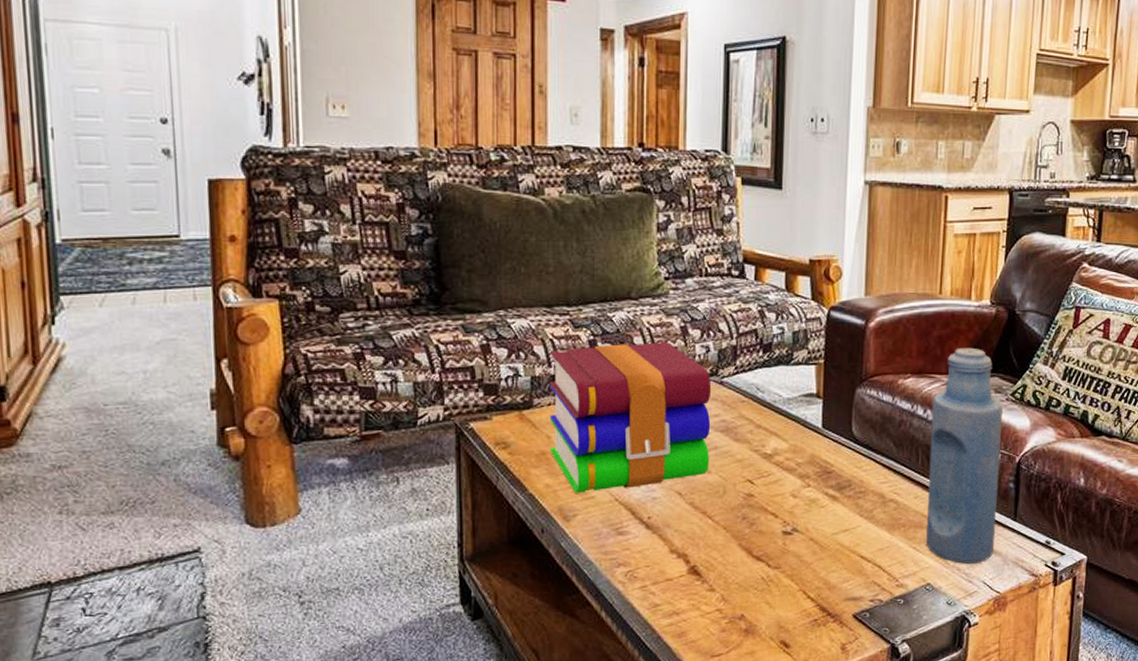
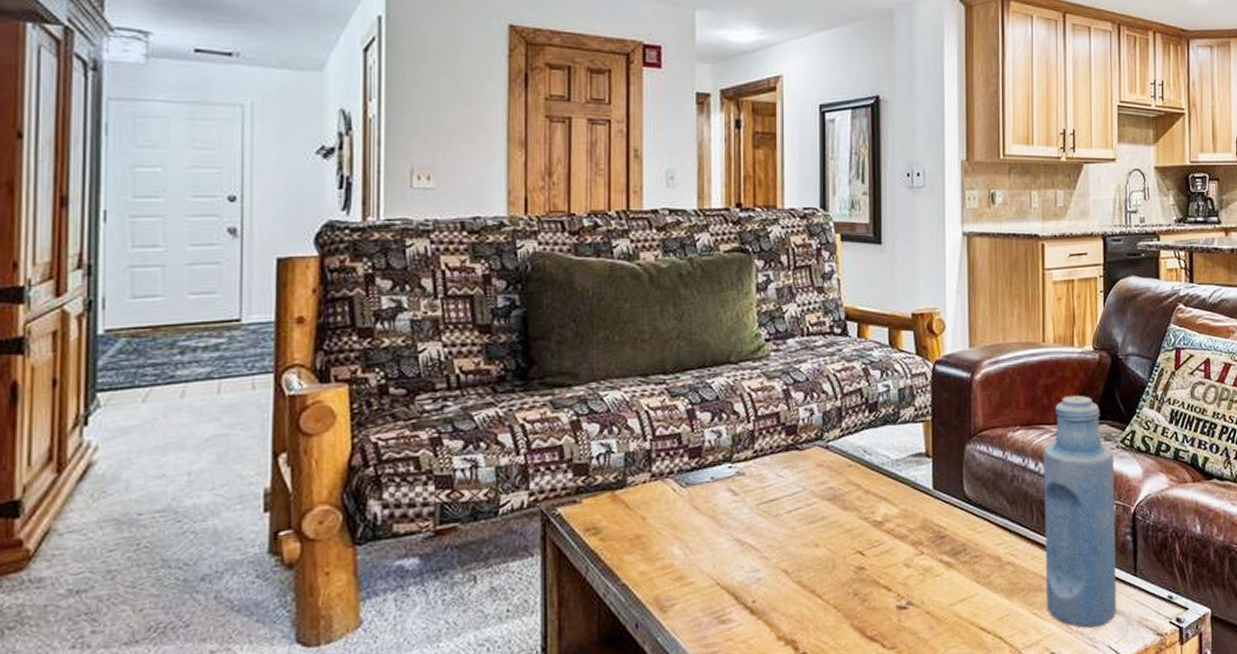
books: present [549,341,712,493] -> none [644,406,818,580]

